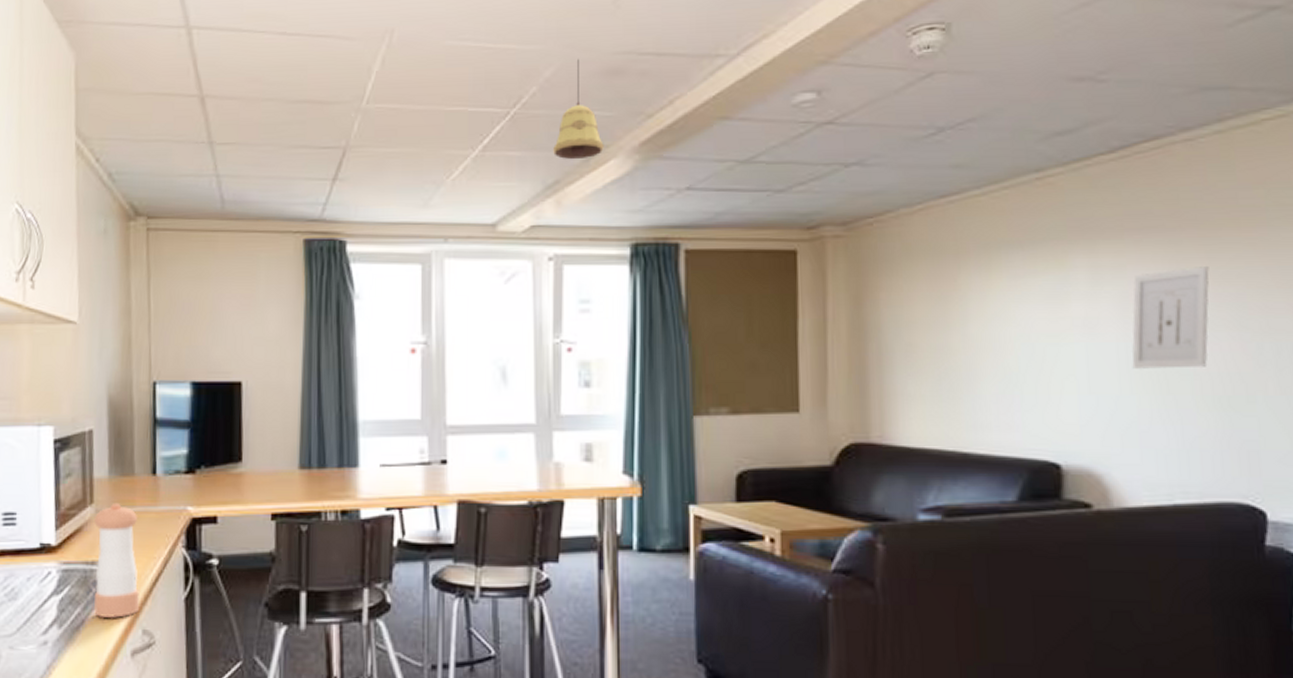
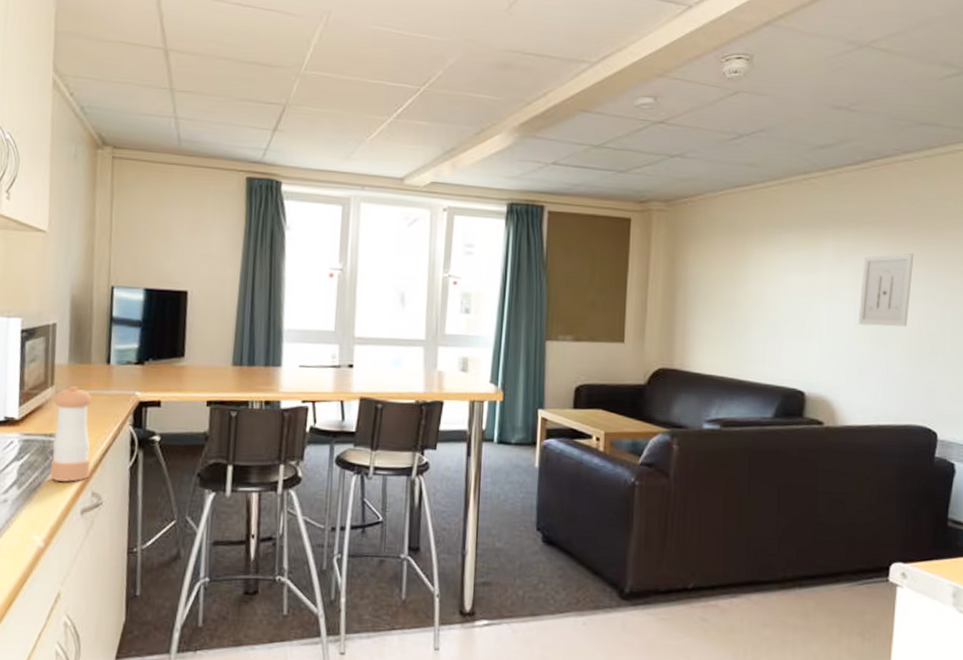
pendant light: present [552,59,604,160] -> none [451,52,492,133]

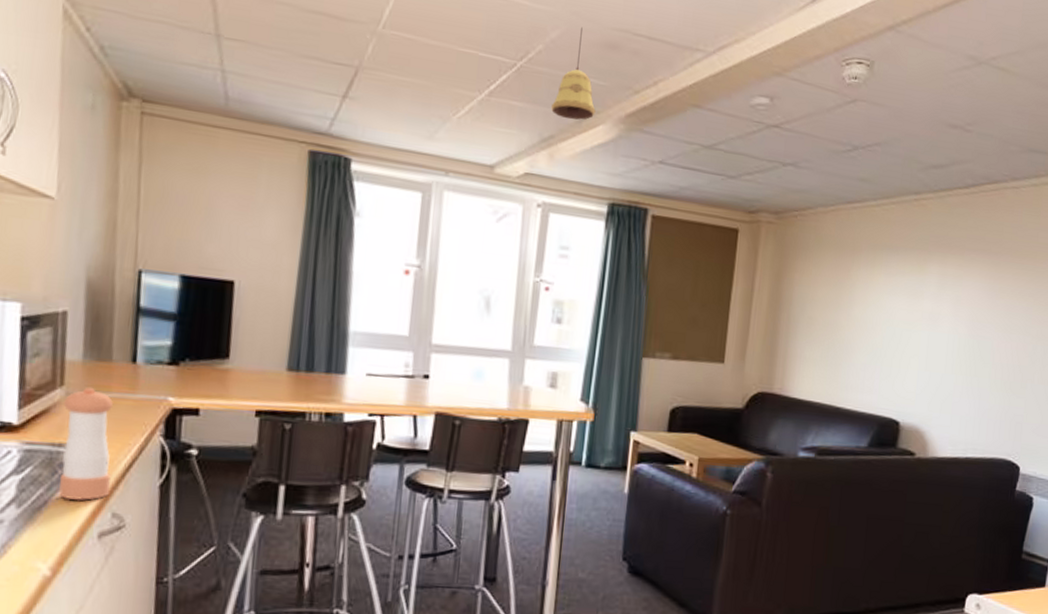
pendant light: none [451,52,492,133] -> present [550,28,596,120]
wall art: present [858,253,914,327] -> none [955,284,1013,359]

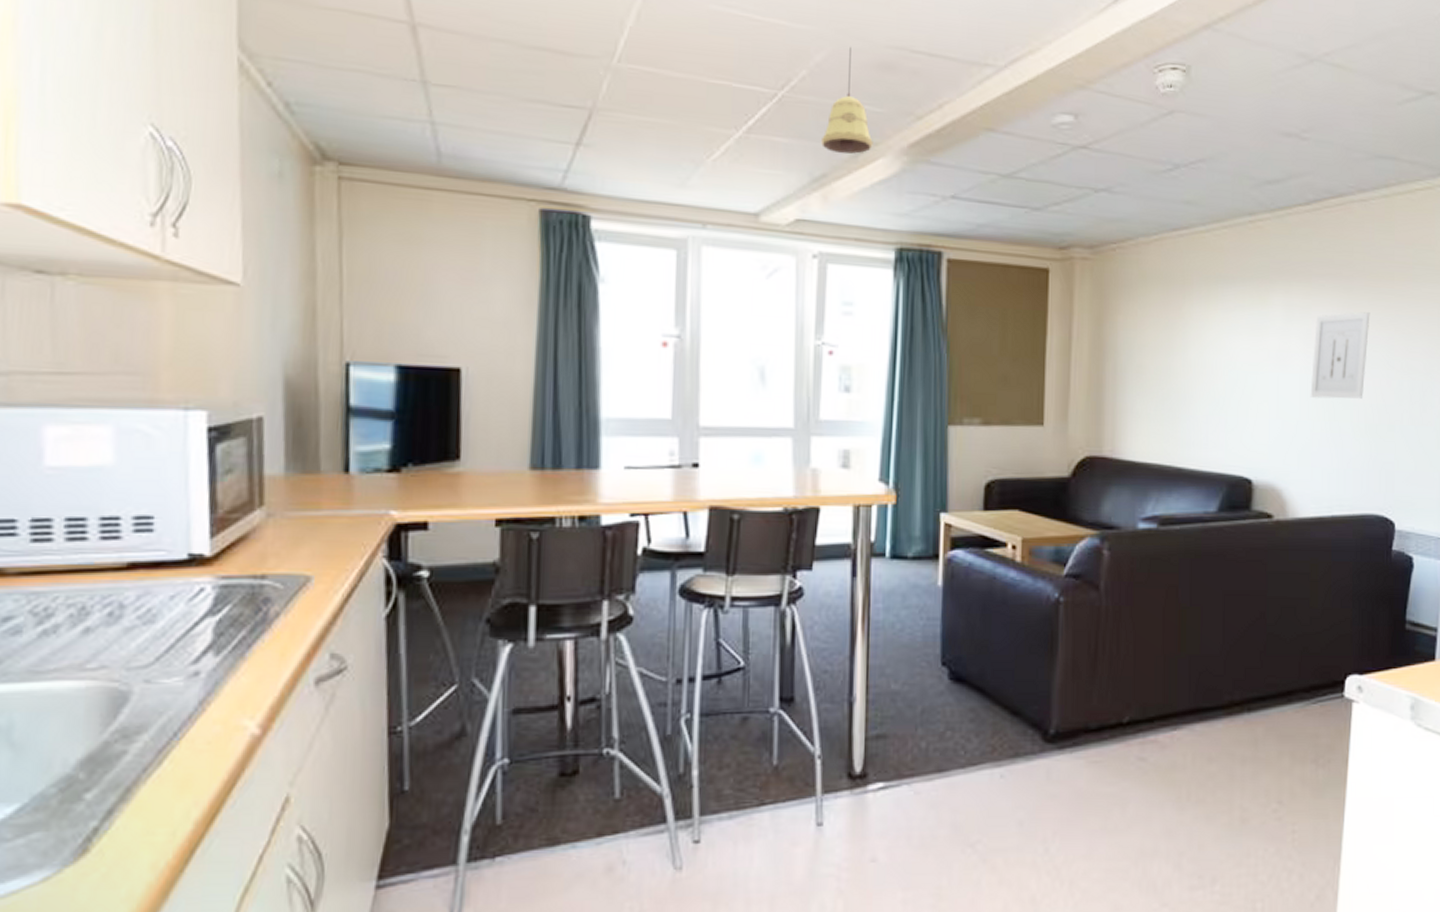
pepper shaker: present [59,387,113,501] -> none [264,505,327,641]
wall art: none [955,284,1013,359] -> present [1310,312,1370,399]

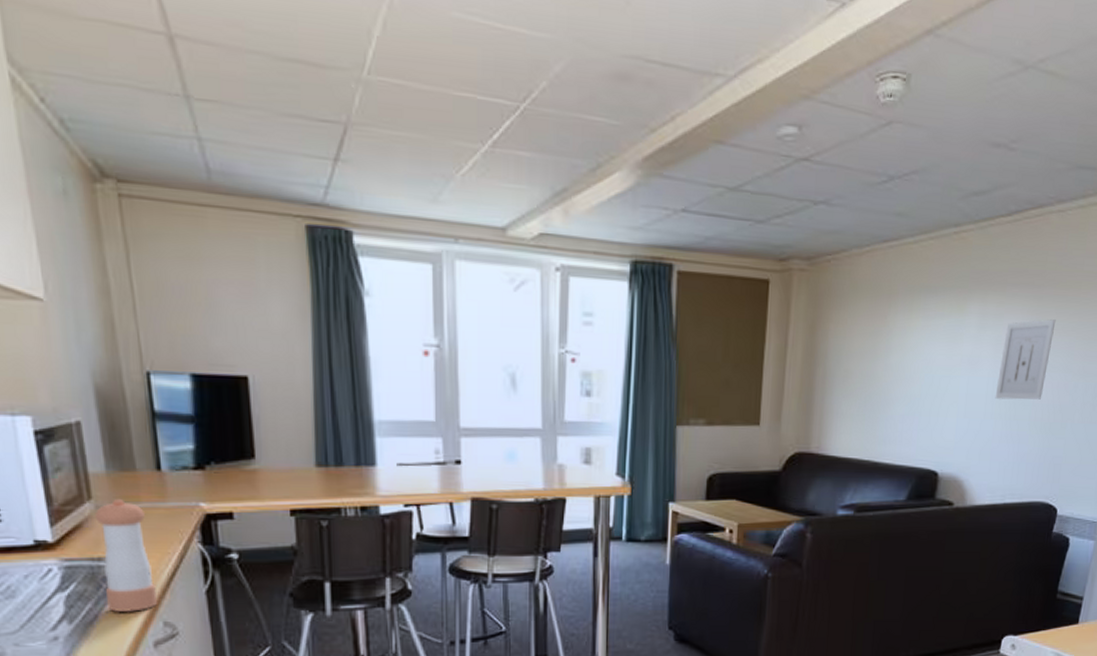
pepper shaker: none [264,505,327,641] -> present [94,498,158,612]
pendant light: present [820,47,873,155] -> none [561,57,610,168]

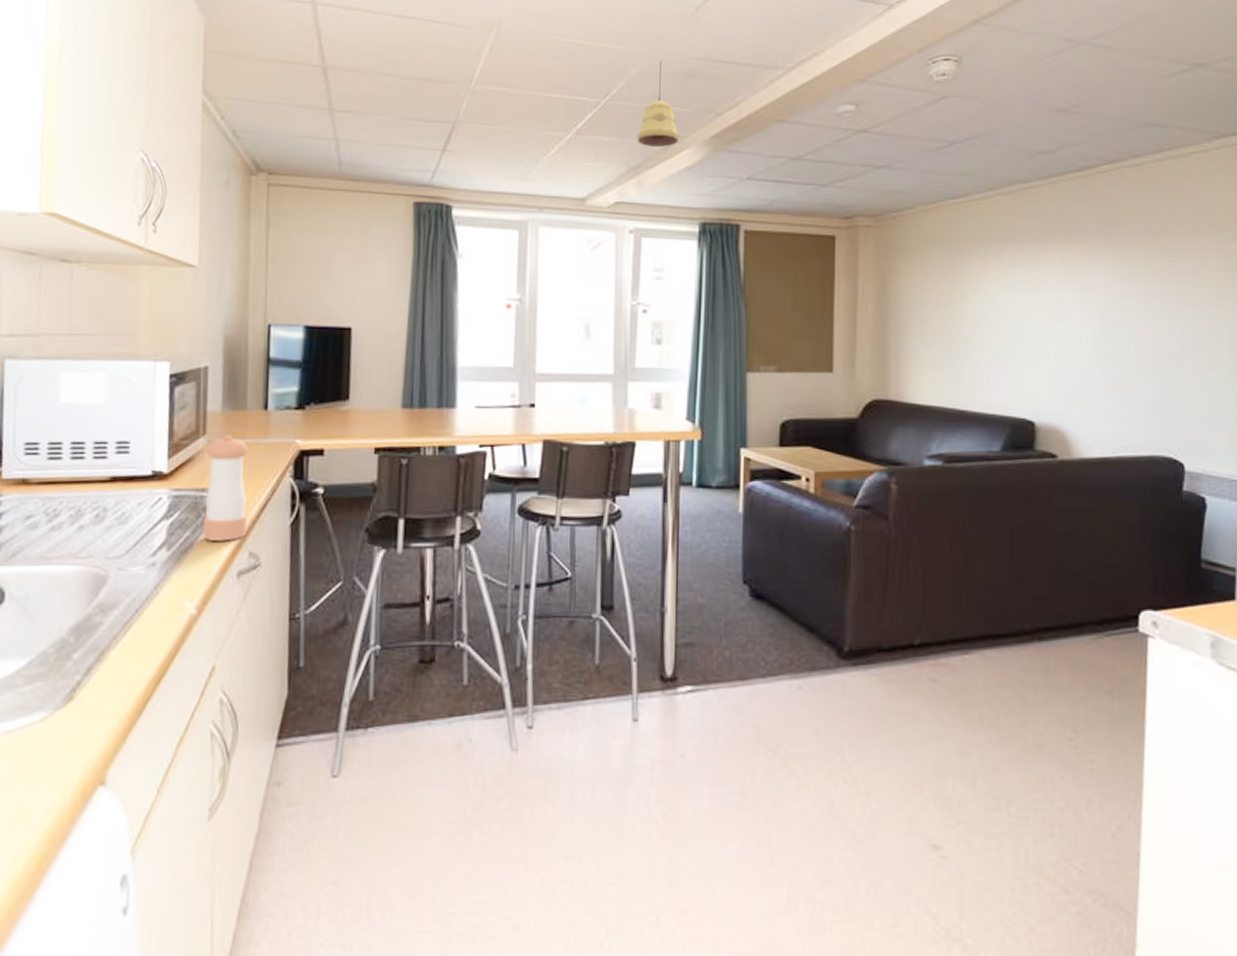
pendant light: none [561,57,610,168] -> present [636,61,680,148]
wall art: present [995,319,1056,400] -> none [1090,266,1149,347]

